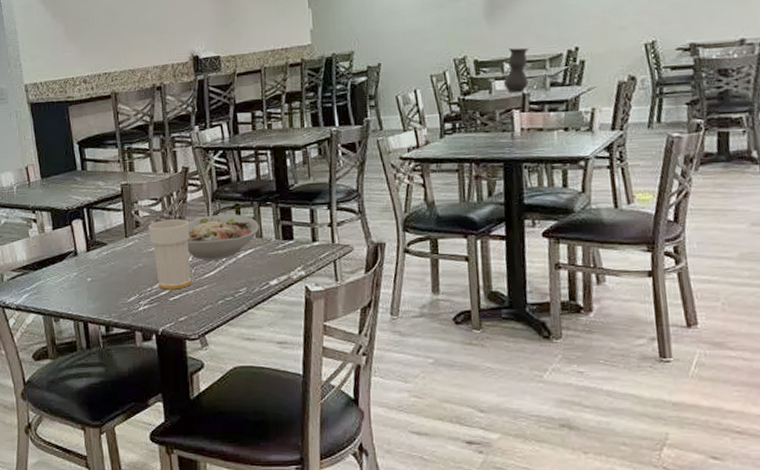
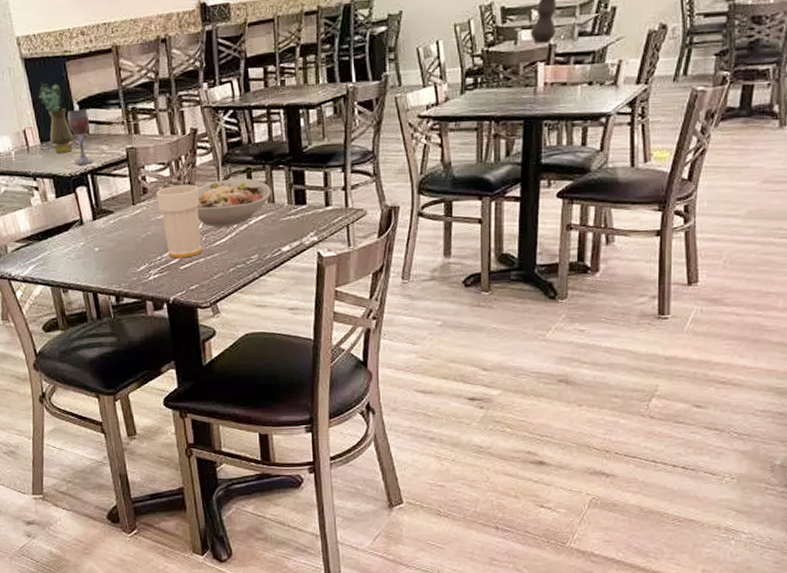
vase: none [42,123,72,188] -> present [38,82,74,153]
cup: none [68,149,90,199] -> present [68,109,94,165]

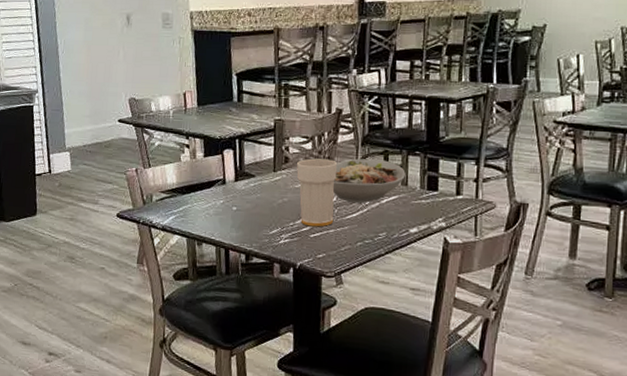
vase: present [38,82,74,153] -> none [202,52,228,117]
cup: present [68,109,94,165] -> none [225,80,245,130]

